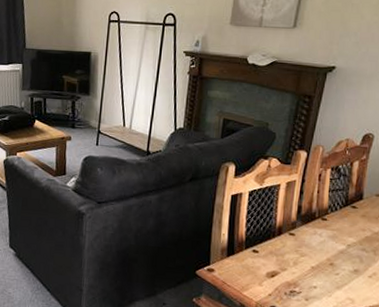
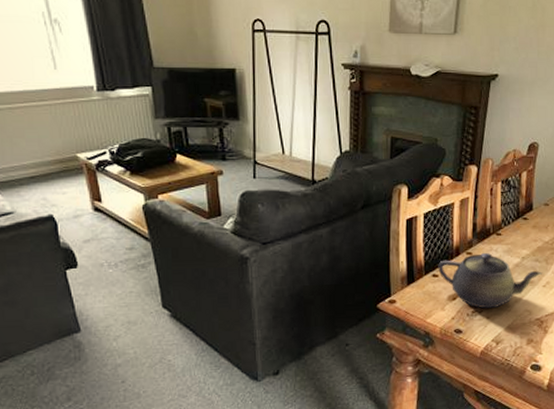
teapot: none [259,235,370,292] -> present [438,252,543,309]

